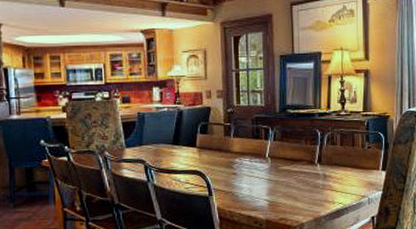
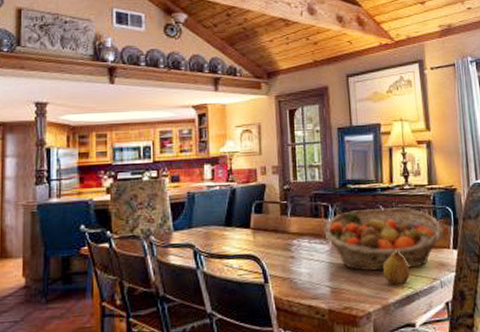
fruit basket: none [264,132,375,188] -> present [324,207,444,271]
fruit: none [316,170,341,200] -> present [382,249,410,284]

